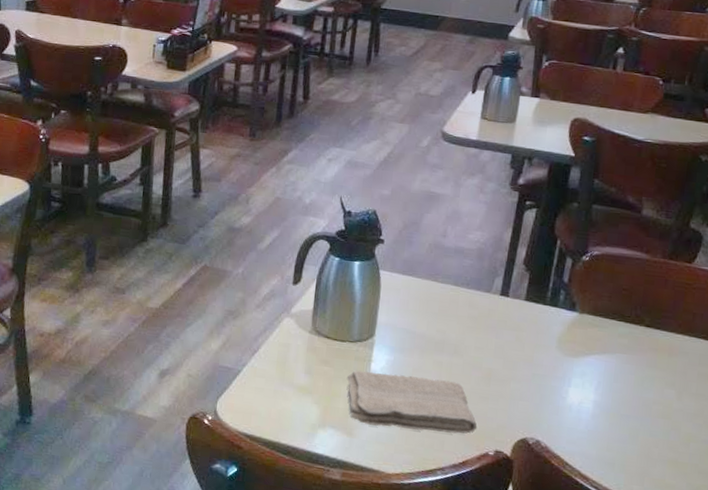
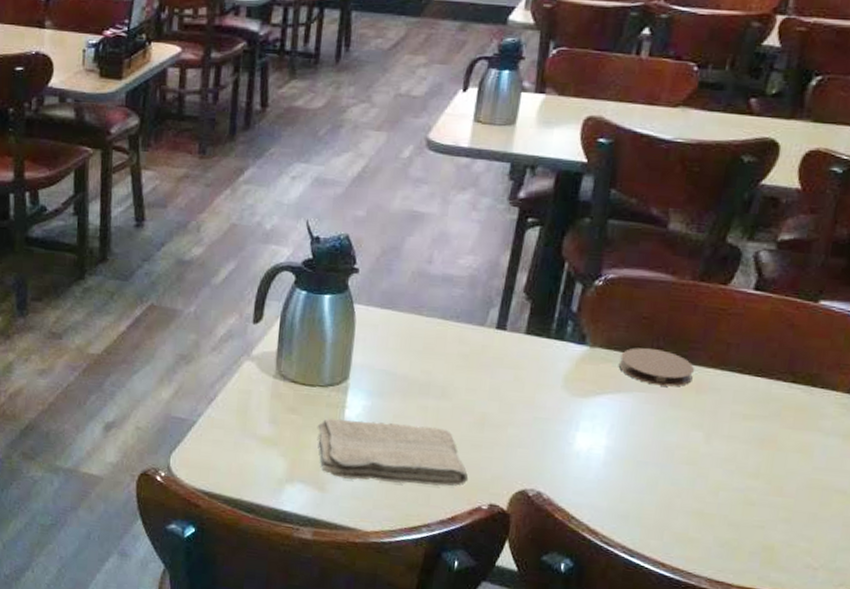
coaster: none [603,315,667,350] -> present [618,347,695,387]

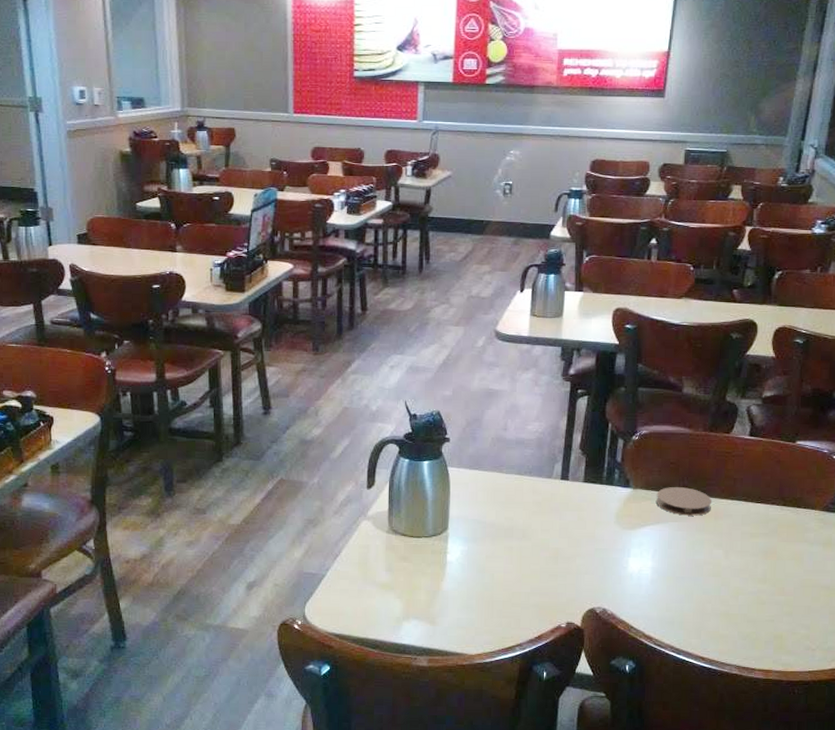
washcloth: present [317,418,469,487] -> none [425,562,549,612]

